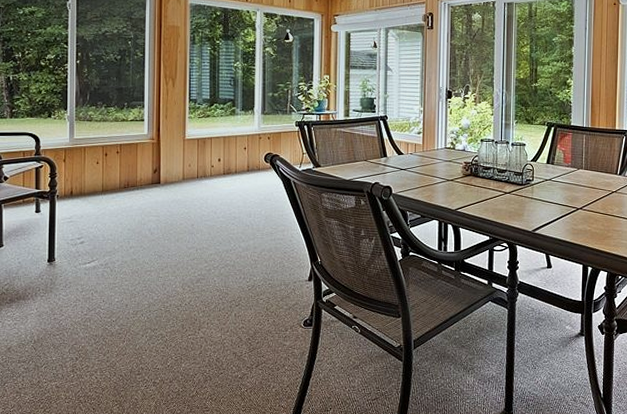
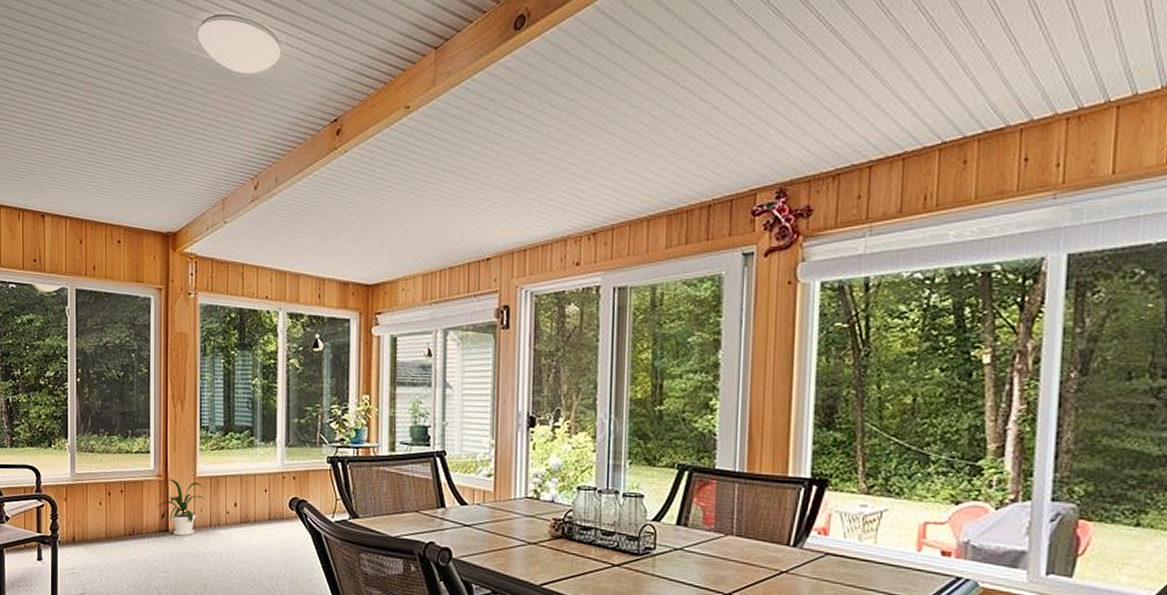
house plant: none [147,141,194,187] -> present [154,479,206,536]

